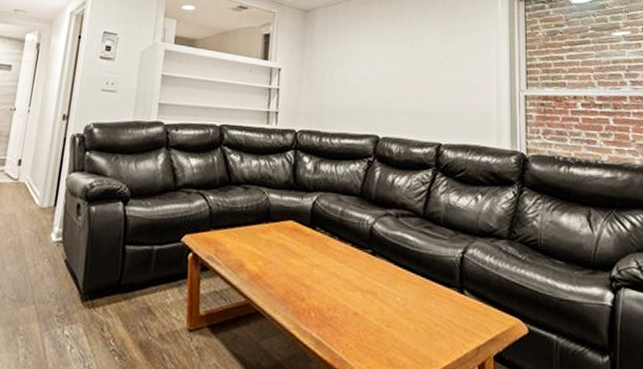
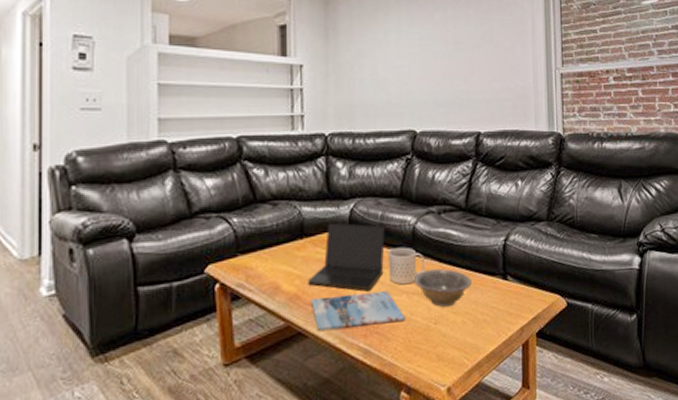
laptop: none [269,211,344,283] -> present [308,222,385,292]
magazine: none [271,281,359,319] -> present [311,291,406,332]
mug: none [344,244,380,282] -> present [388,247,425,285]
decorative bowl: none [368,271,427,311] -> present [413,269,472,307]

